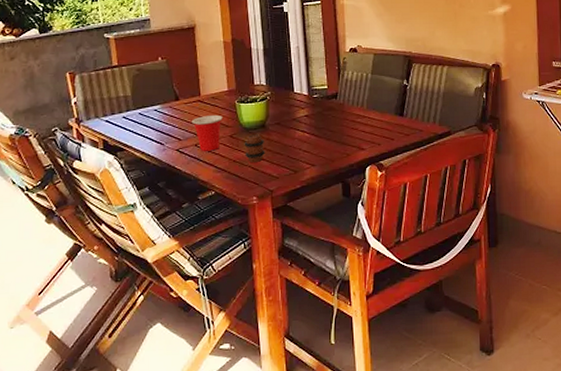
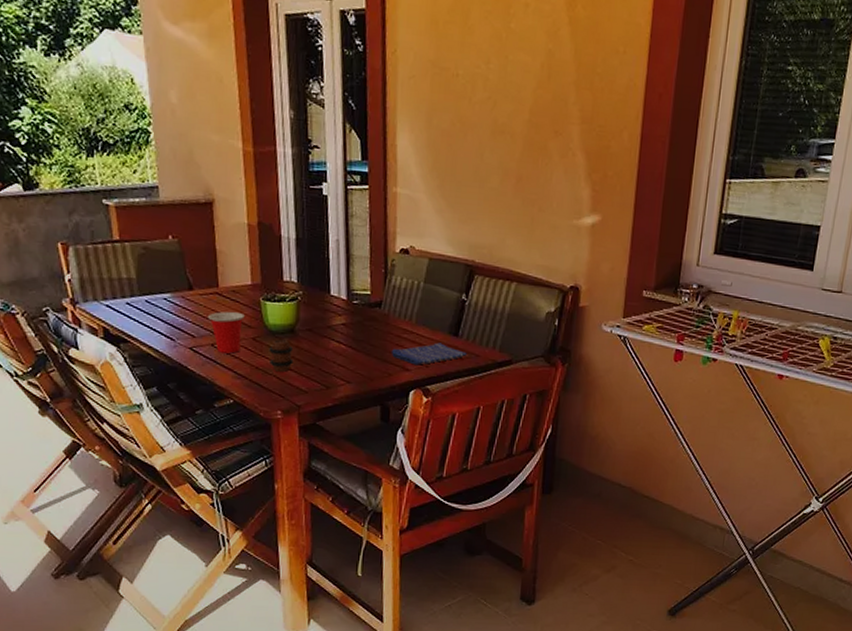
dish towel: none [347,123,412,144] -> present [391,342,467,365]

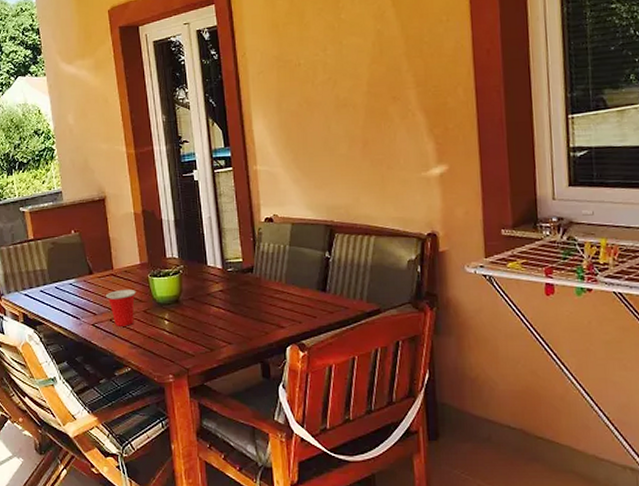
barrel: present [269,339,294,372] -> none [158,310,180,339]
dish towel: present [391,342,467,365] -> none [265,299,336,322]

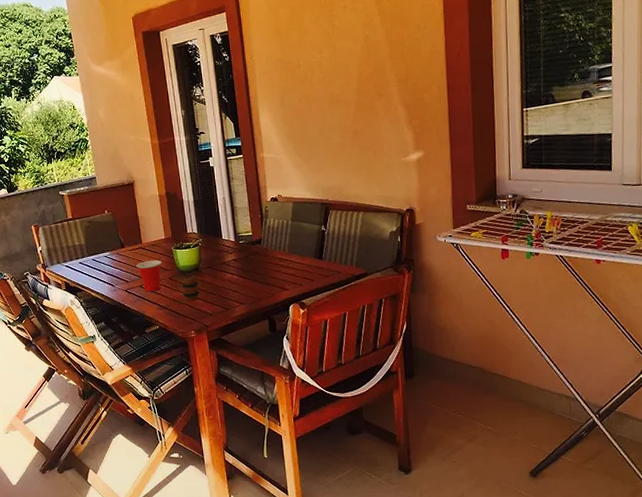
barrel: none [158,310,180,339] -> present [181,277,200,301]

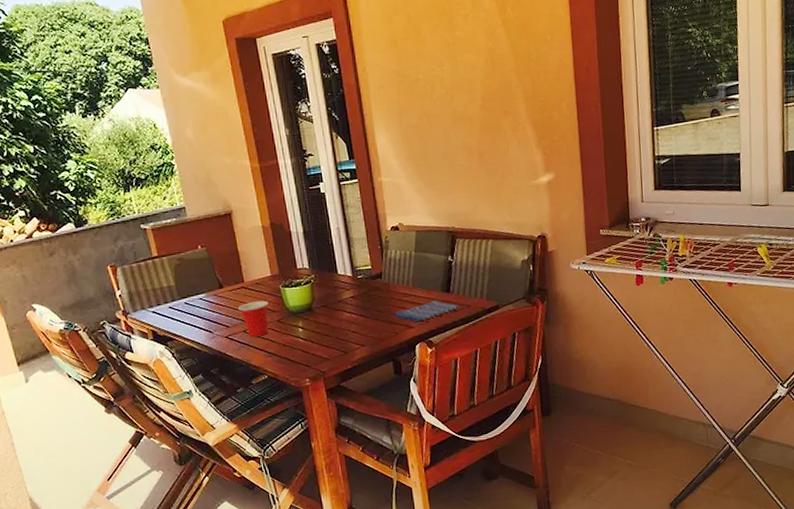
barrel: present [181,277,200,301] -> none [292,318,314,346]
dish towel: none [272,265,331,285] -> present [395,300,459,322]

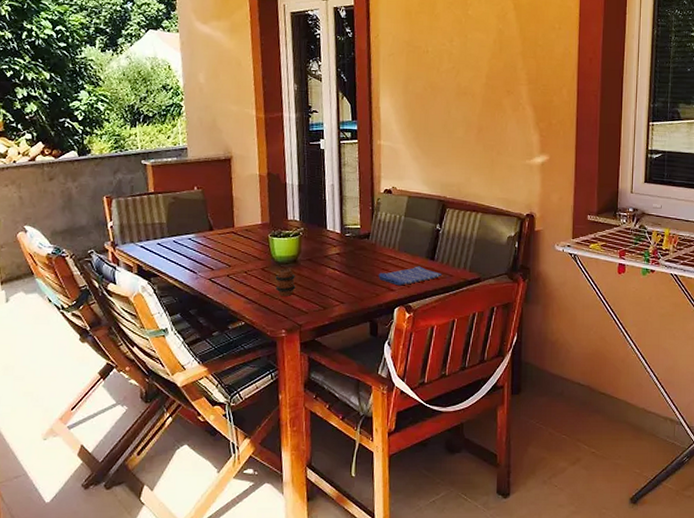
cup: present [238,301,269,337] -> none [225,247,255,282]
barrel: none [292,318,314,346] -> present [275,269,296,296]

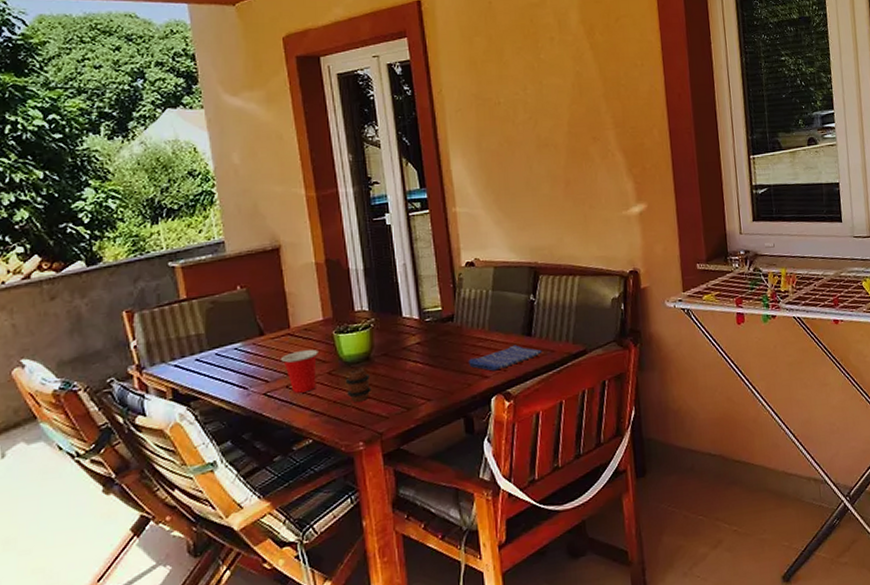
cup: none [225,247,255,282] -> present [281,350,318,394]

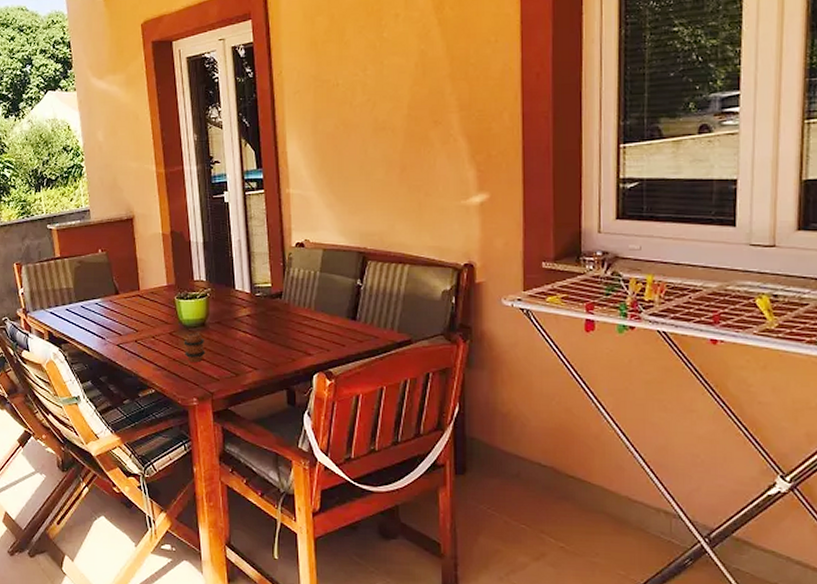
cup: present [281,350,318,394] -> none [132,311,162,348]
dish towel: present [468,345,542,371] -> none [293,327,366,350]

